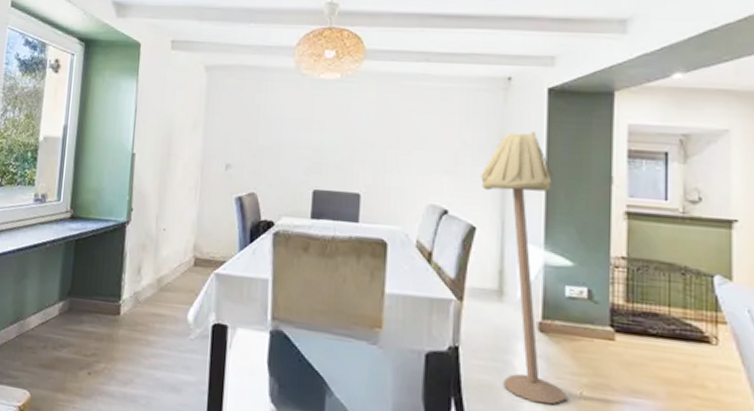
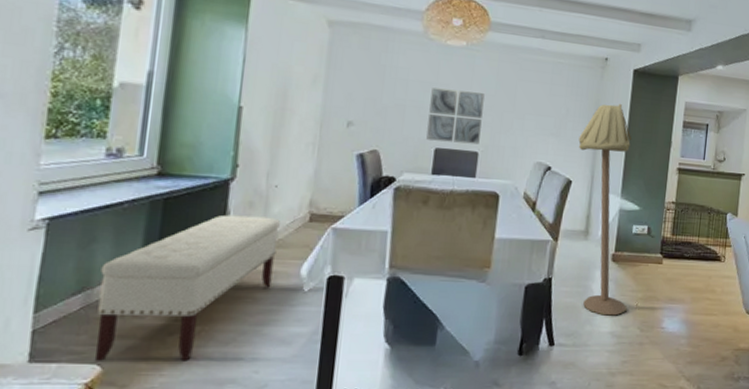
bench: none [26,256,168,397] -> present [95,214,280,362]
wall art: none [303,125,364,185] -> present [426,87,485,145]

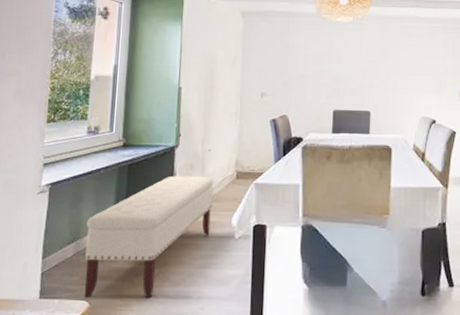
wall art: present [426,87,485,145] -> none [325,59,372,105]

